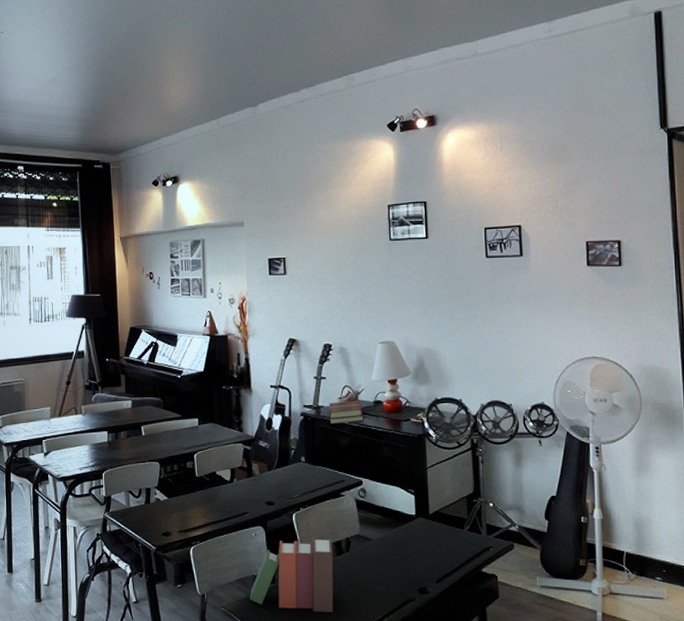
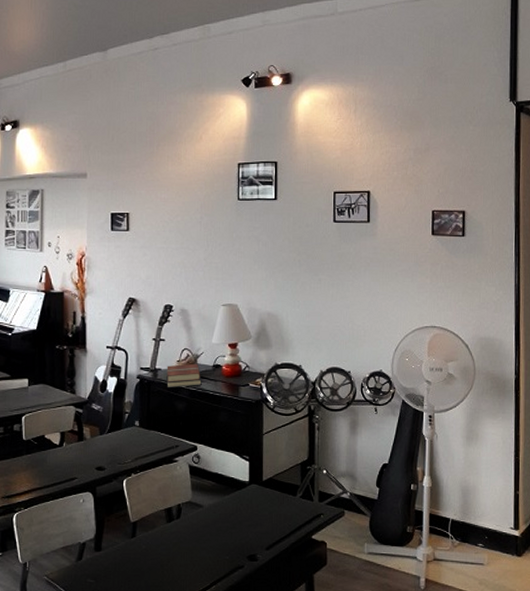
books: present [249,537,334,613] -> none [74,503,163,581]

